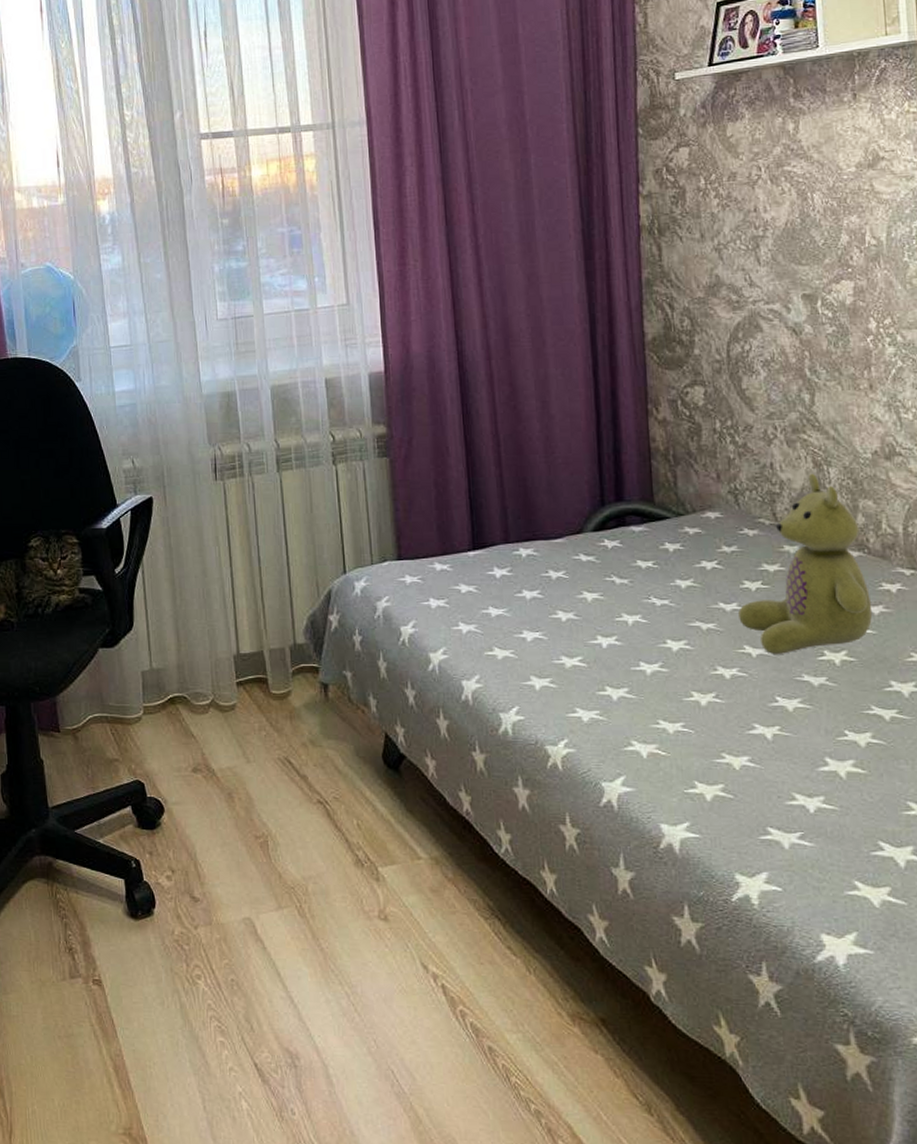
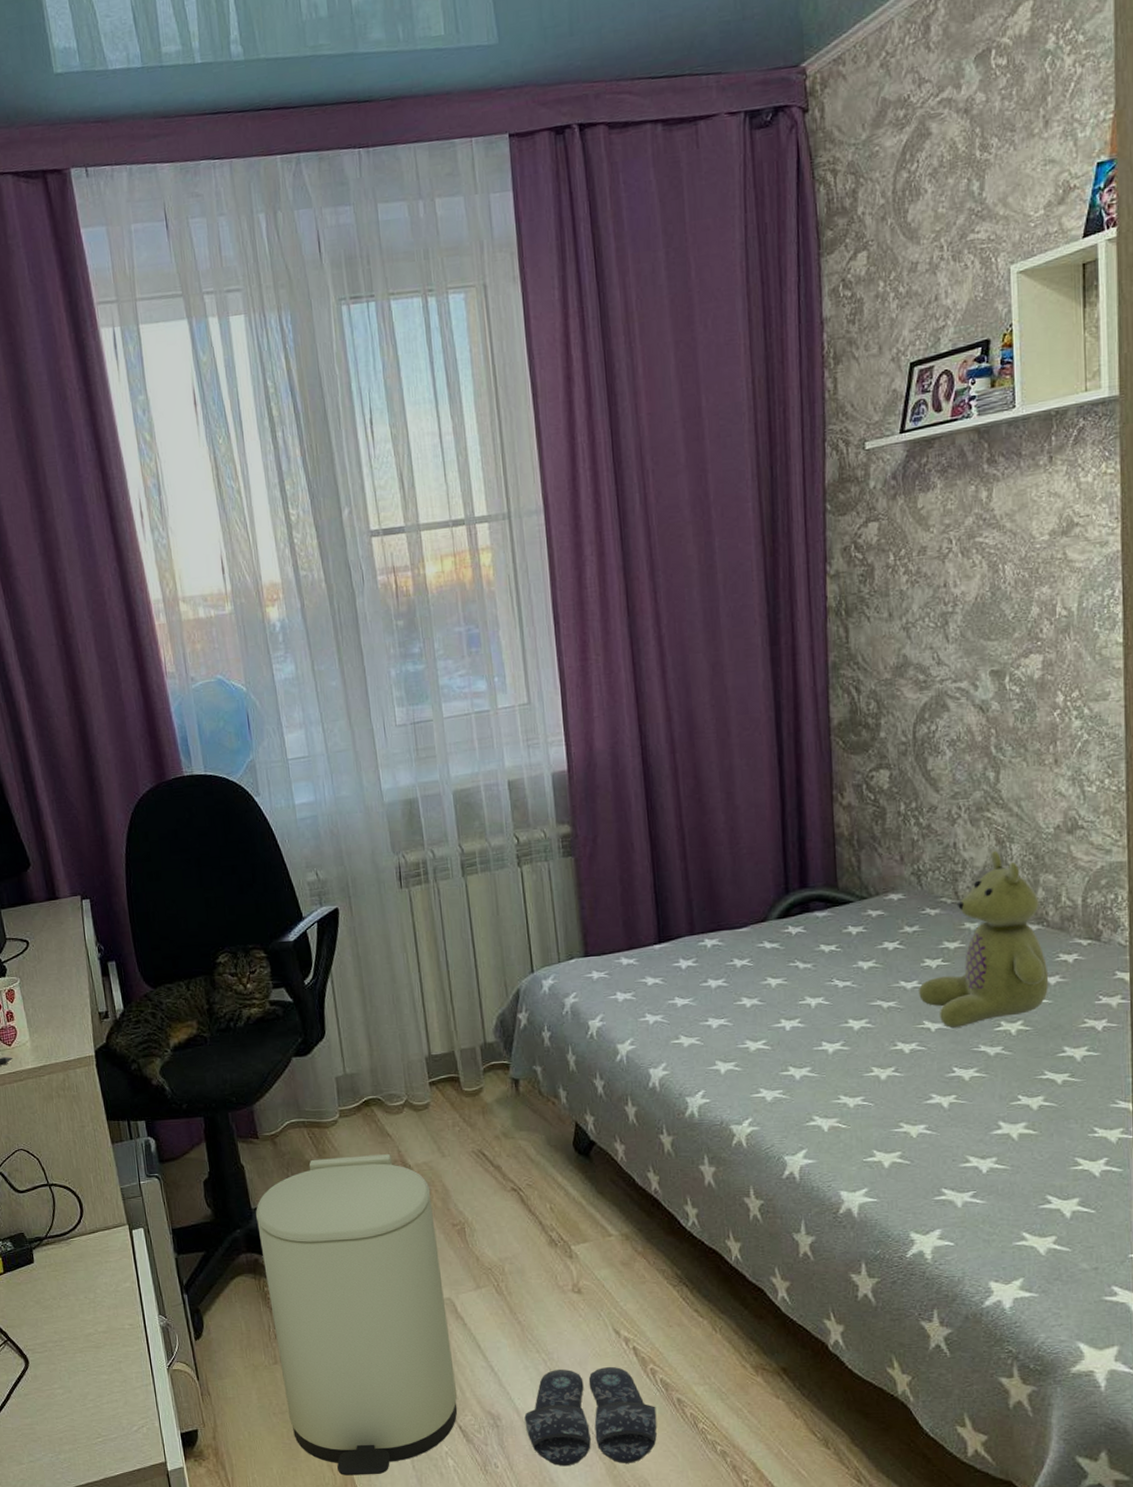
pedal bin: none [52,756,254,1115] -> present [255,1154,458,1476]
slippers: none [324,1005,467,1119] -> present [524,1366,657,1467]

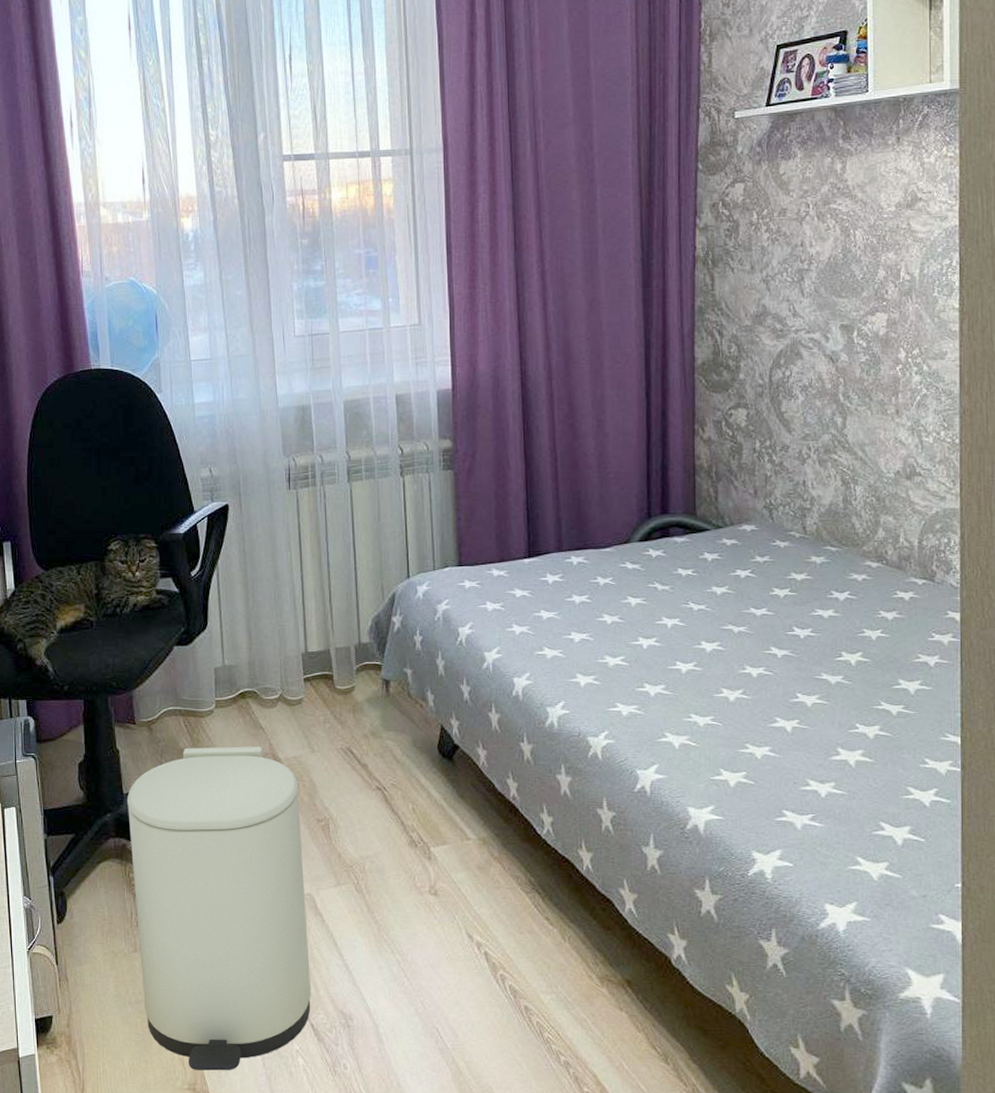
slippers: present [524,1366,657,1467] -> none [376,970,504,1071]
stuffed bear: present [918,850,1049,1028] -> none [766,490,887,655]

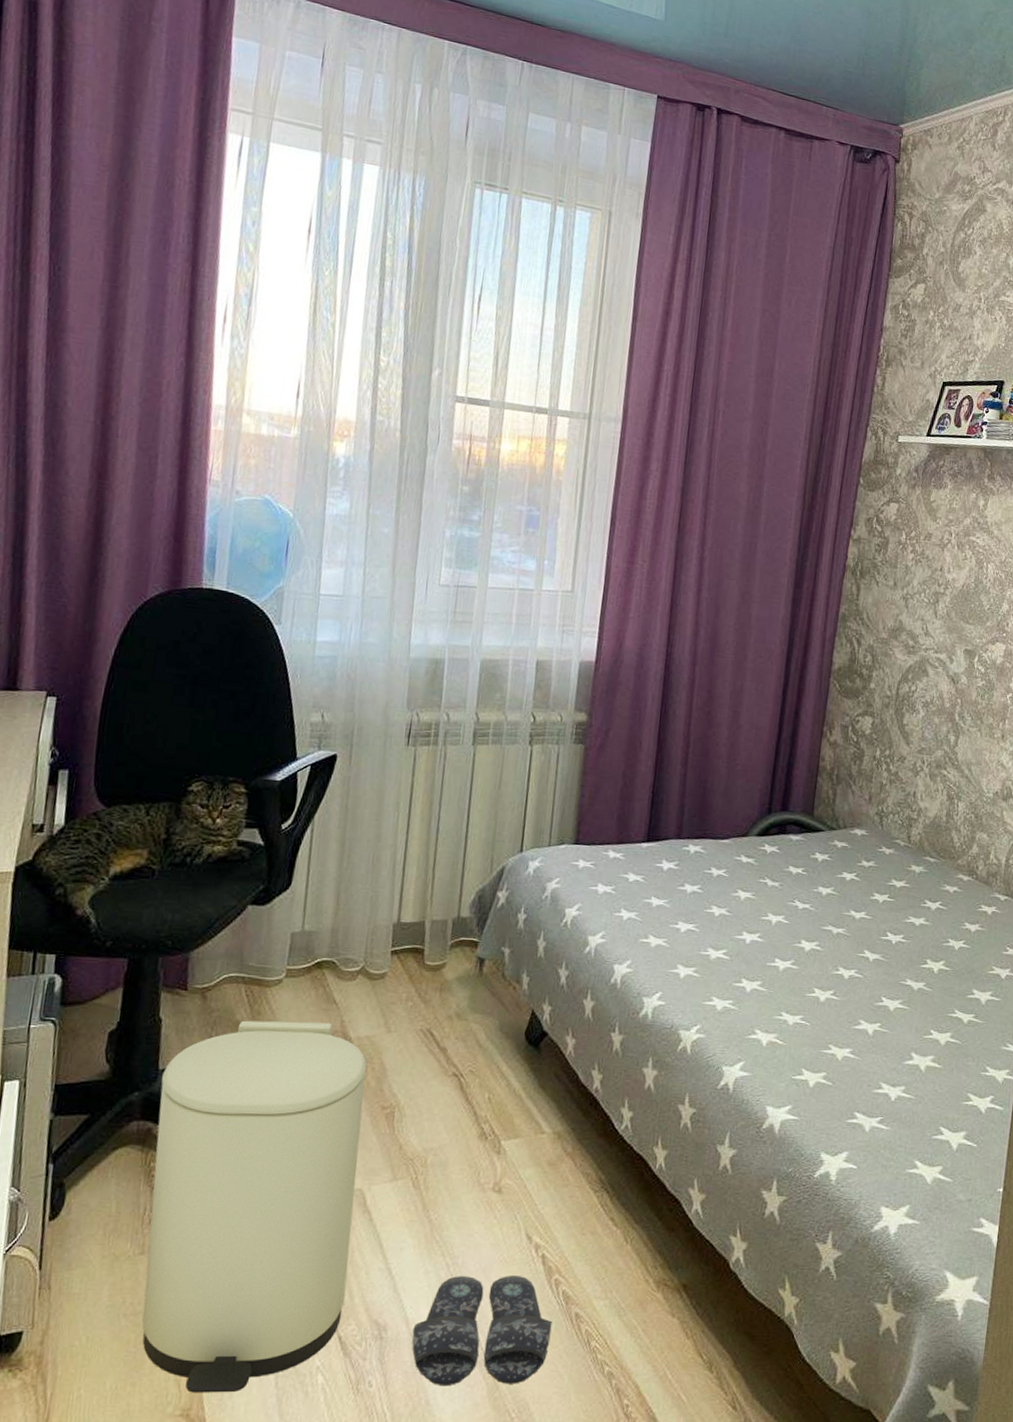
slippers: none [376,970,504,1071] -> present [412,1275,552,1387]

